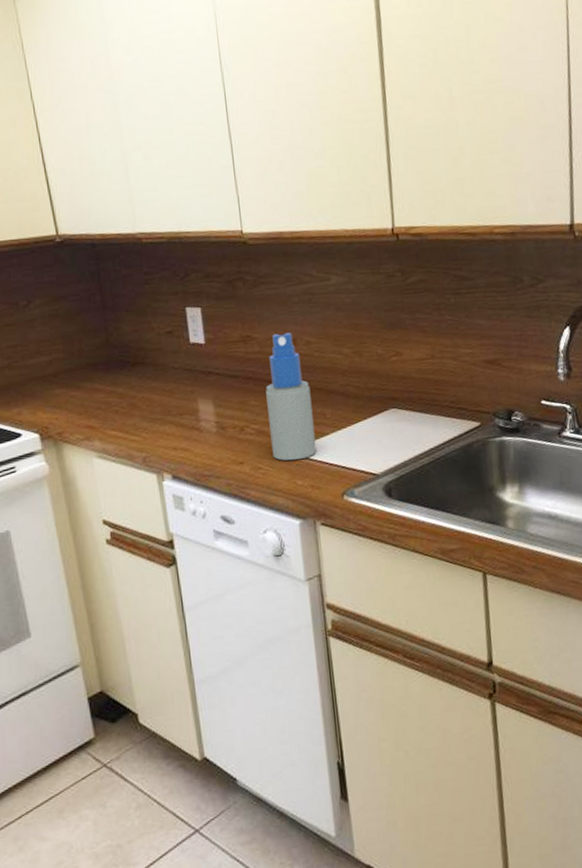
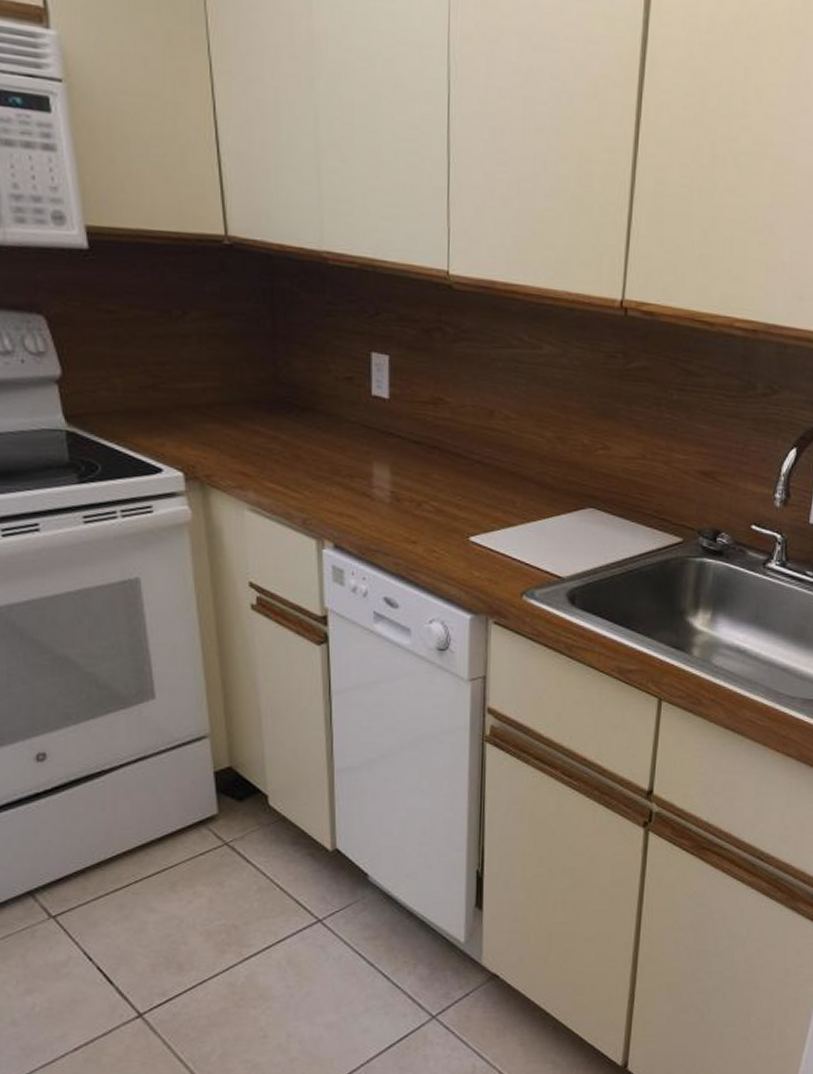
spray bottle: present [265,332,317,461] -> none [450,401,502,548]

